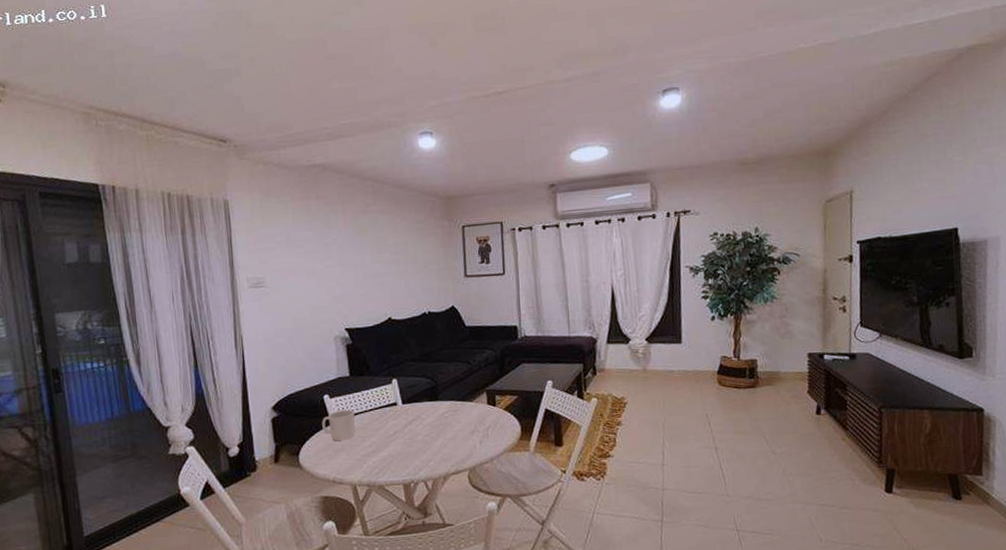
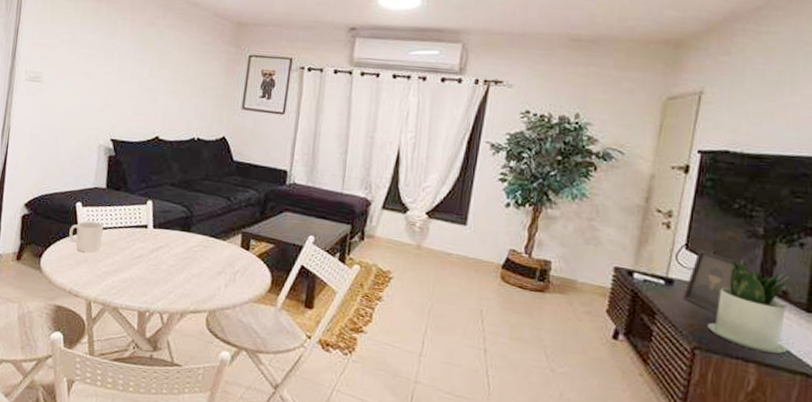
picture frame: none [865,325,918,376] -> present [683,250,758,315]
planter: none [888,326,950,399] -> present [708,259,790,354]

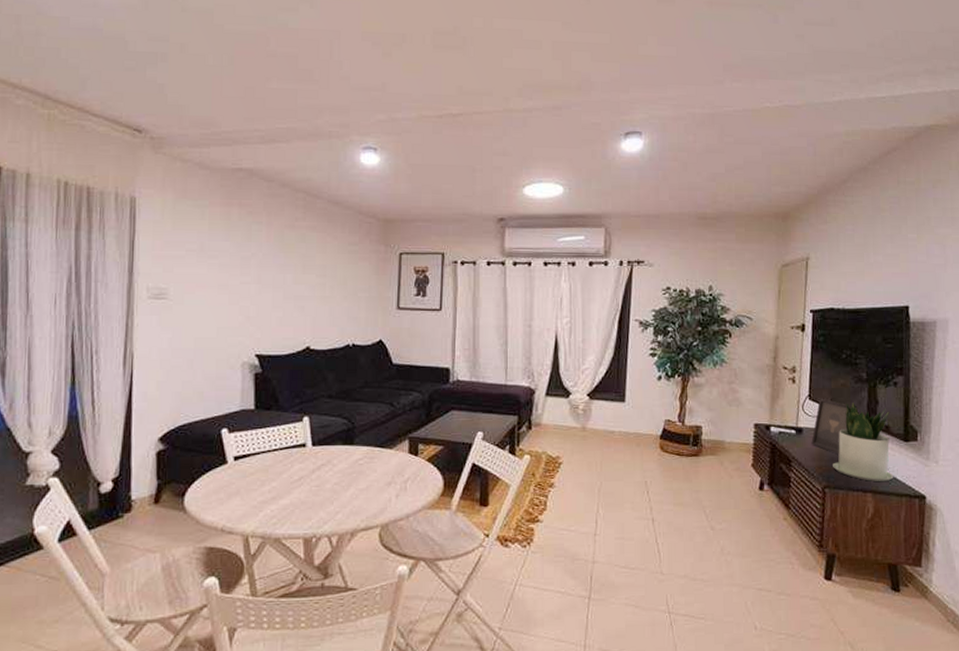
mug: present [69,221,103,253] -> none [216,448,255,484]

